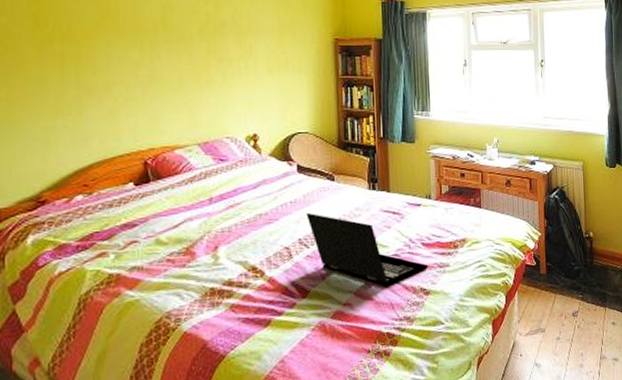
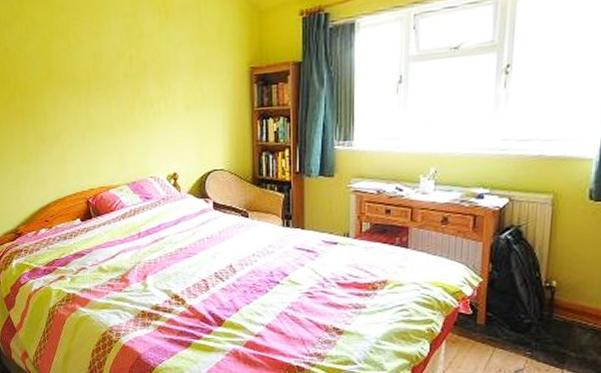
laptop: present [306,212,429,287] -> none [222,248,343,323]

